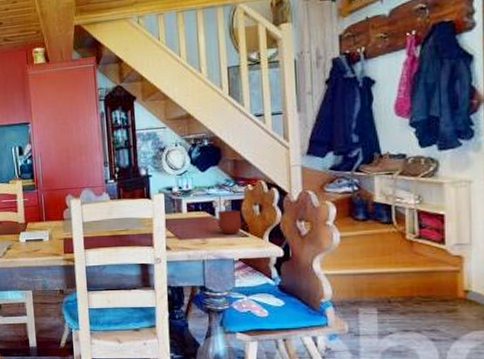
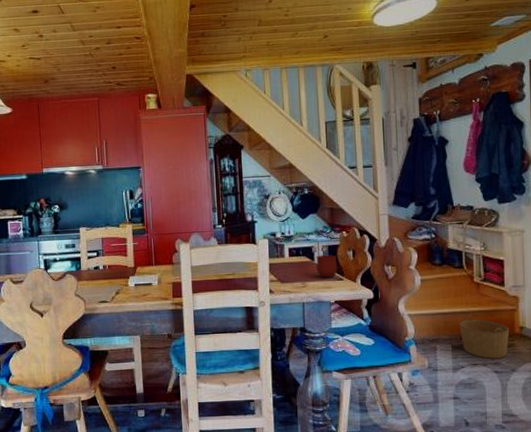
basket: none [387,277,451,325] -> present [459,316,510,359]

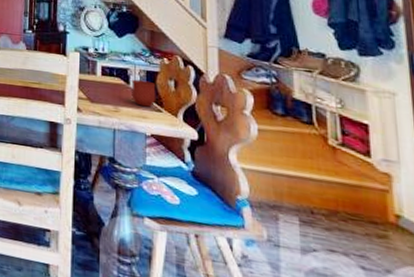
basket: present [459,316,510,359] -> none [309,185,381,252]

